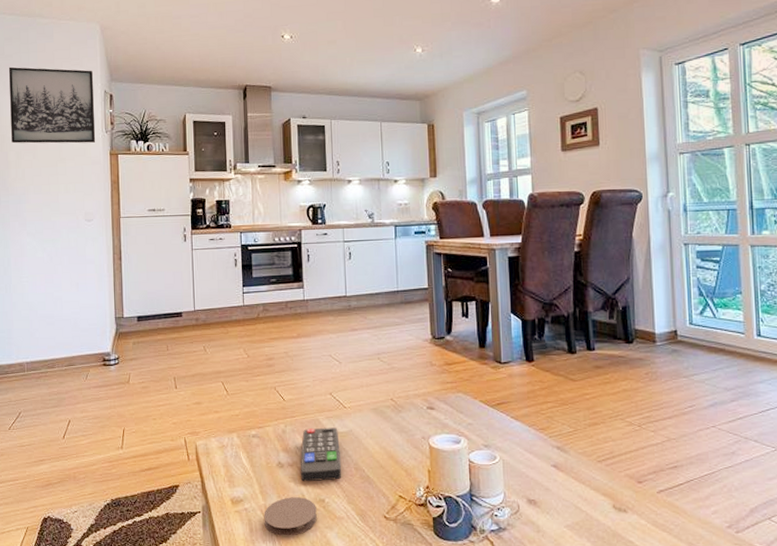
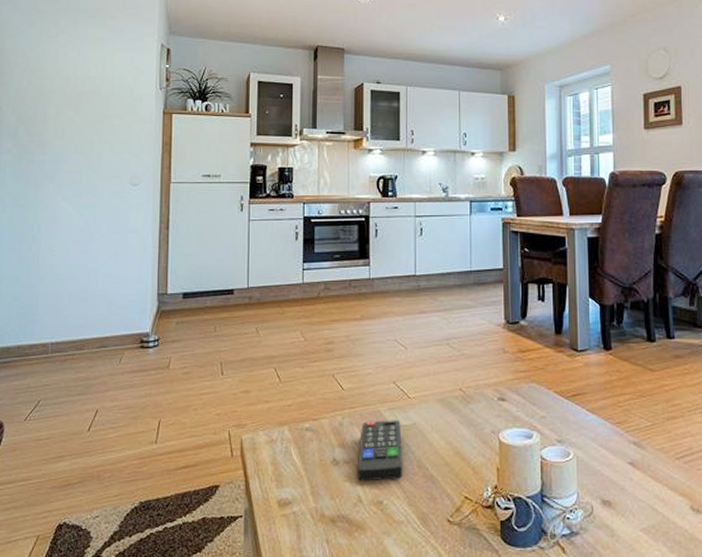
wall art: present [9,67,96,144] -> none [52,13,149,100]
coaster: present [264,497,317,536] -> none [314,498,373,543]

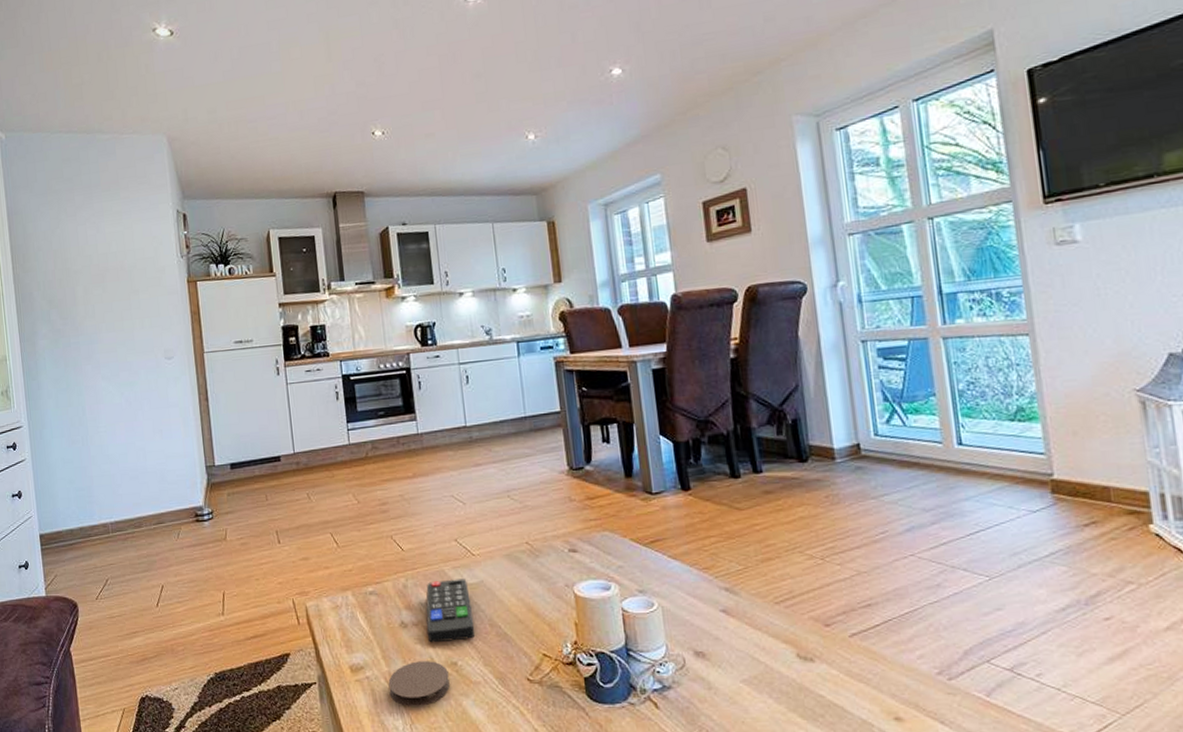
coaster: none [314,498,373,543] -> present [388,661,450,706]

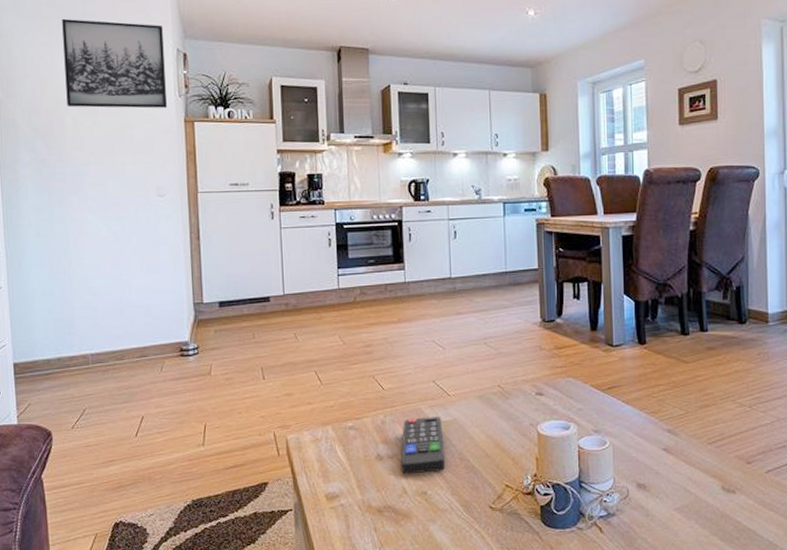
wall art: none [70,188,171,277] -> present [62,18,168,109]
coaster: present [388,661,450,706] -> none [361,490,419,531]

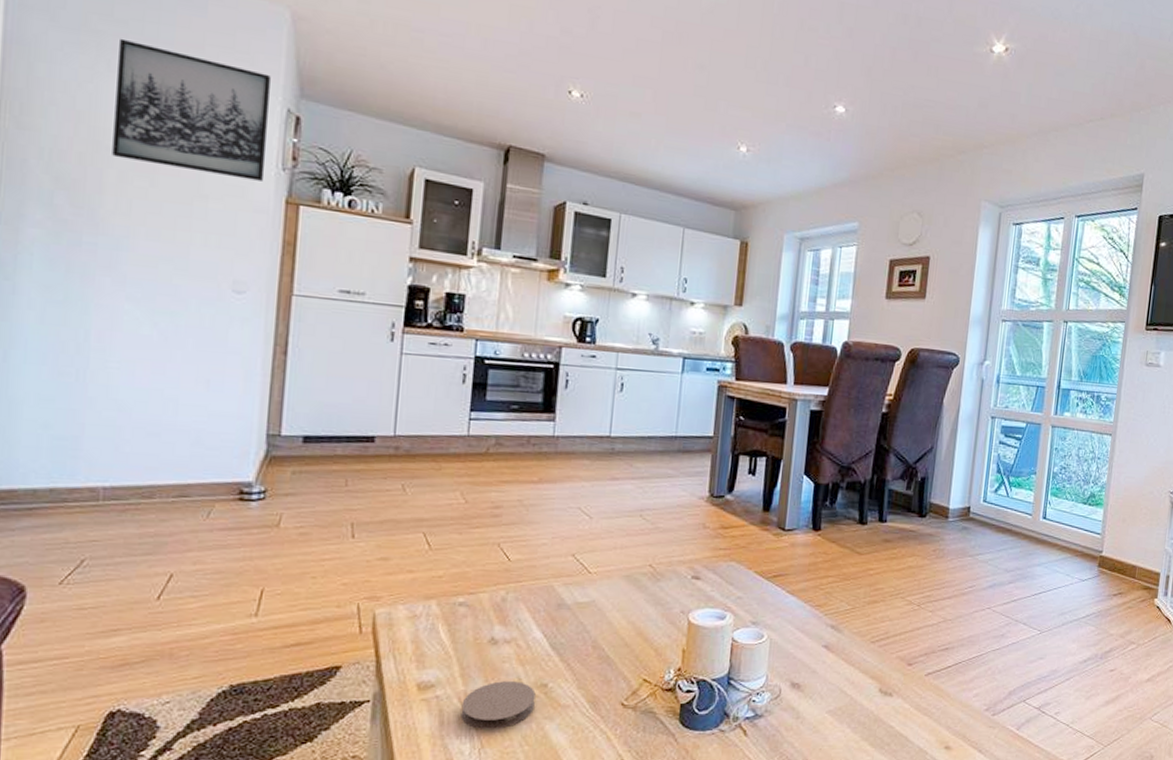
coaster: none [361,490,419,531] -> present [460,681,536,729]
remote control: present [400,417,446,474] -> none [518,596,577,663]

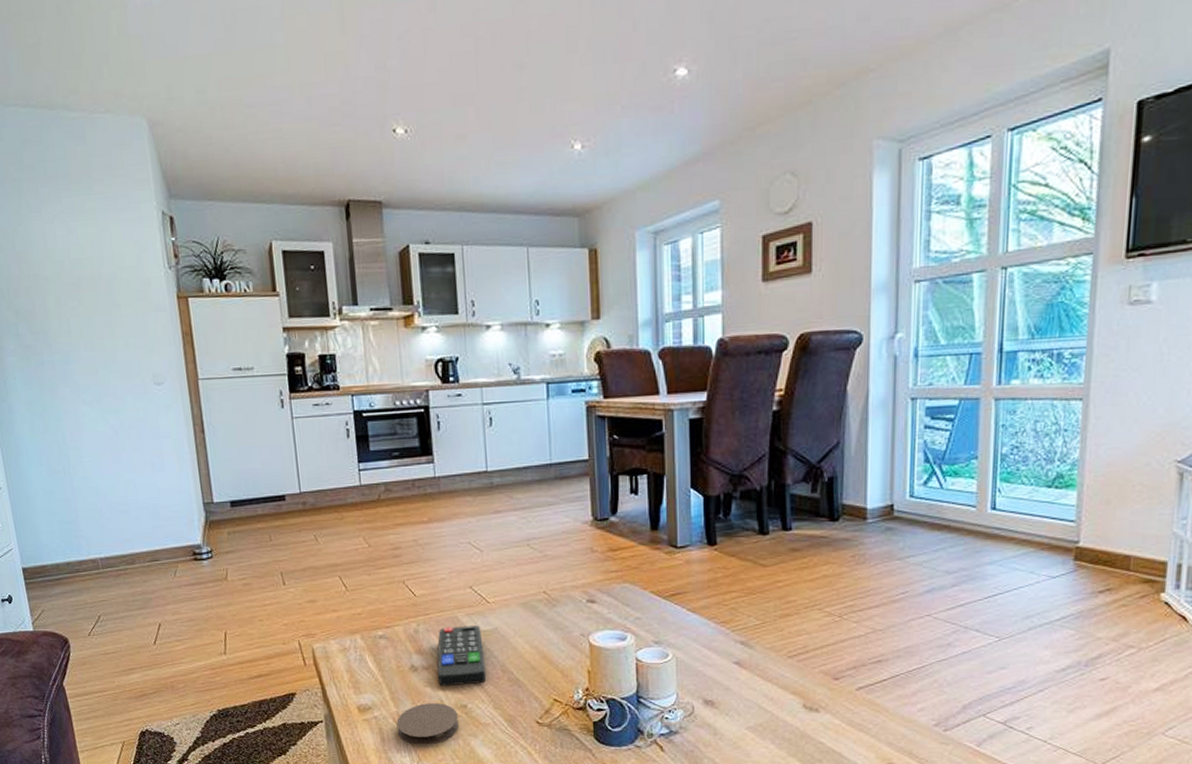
wall art: present [112,38,271,181] -> none [32,181,157,286]
remote control: none [518,596,577,663] -> present [437,625,487,686]

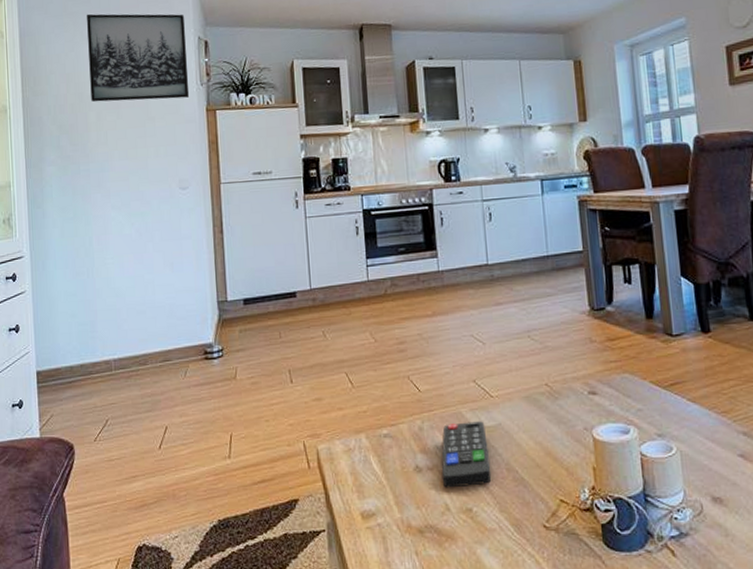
wall art: none [32,181,157,286] -> present [87,14,190,102]
coaster: present [396,703,459,745] -> none [400,507,464,555]

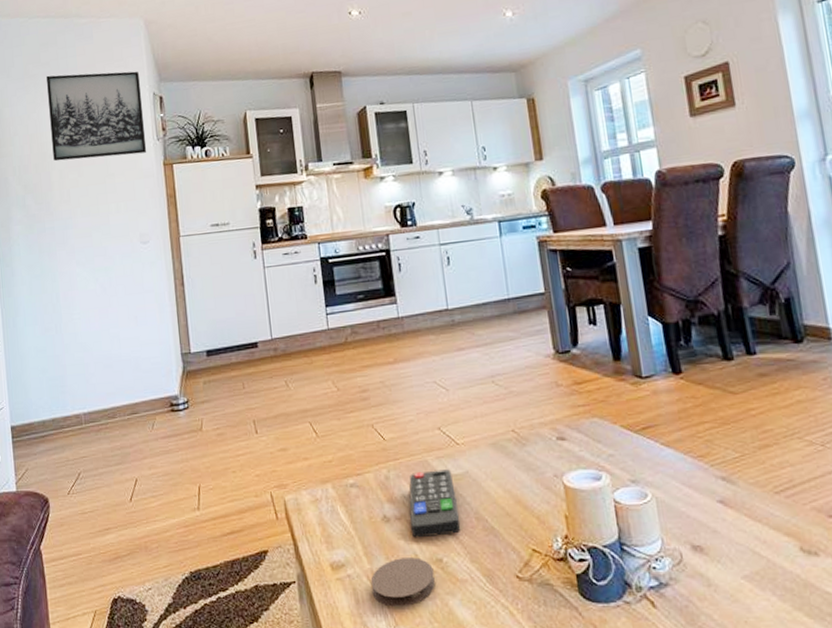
coaster: none [400,507,464,555] -> present [370,557,435,607]

